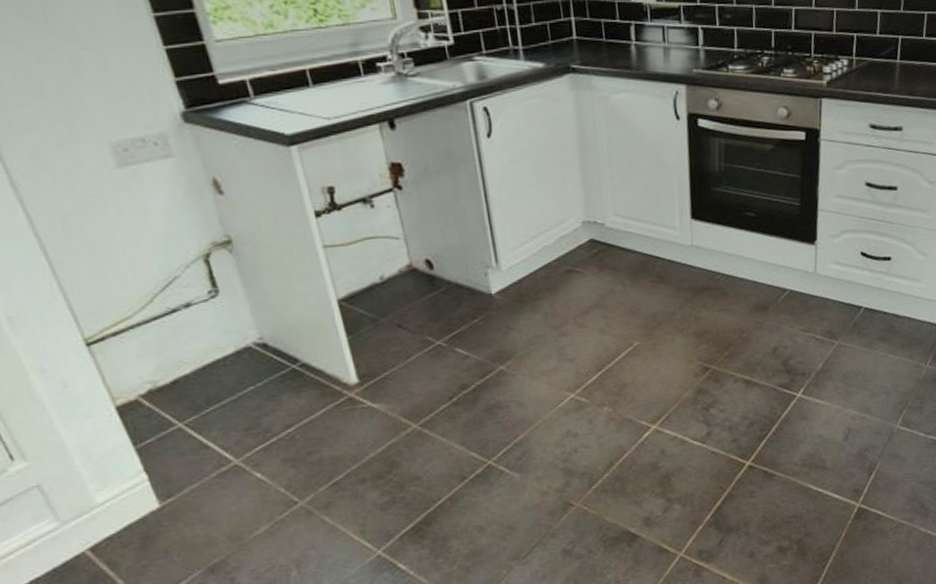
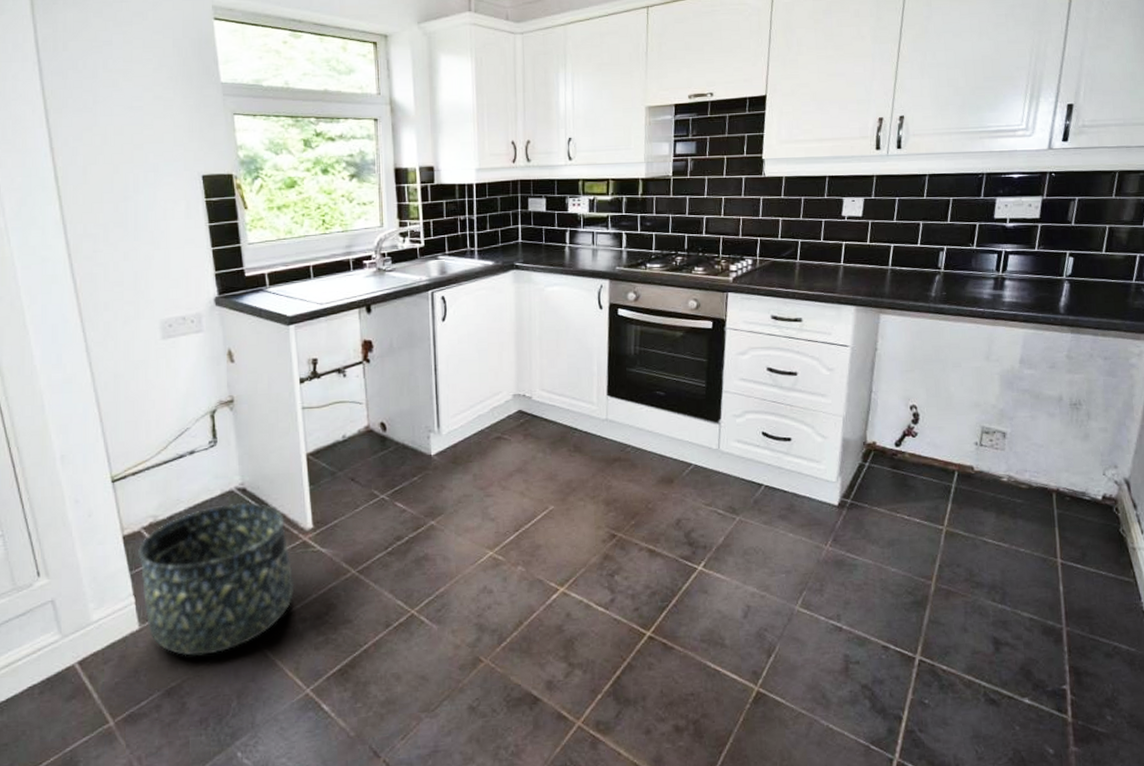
basket: none [139,359,347,531] -> present [138,503,295,656]

